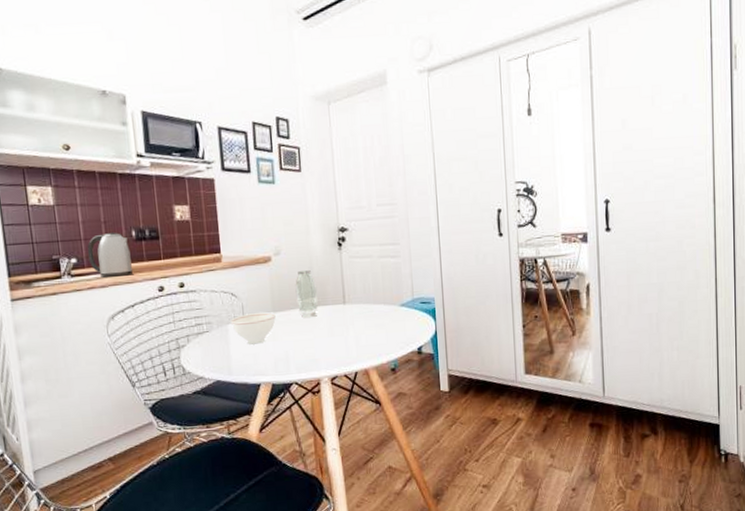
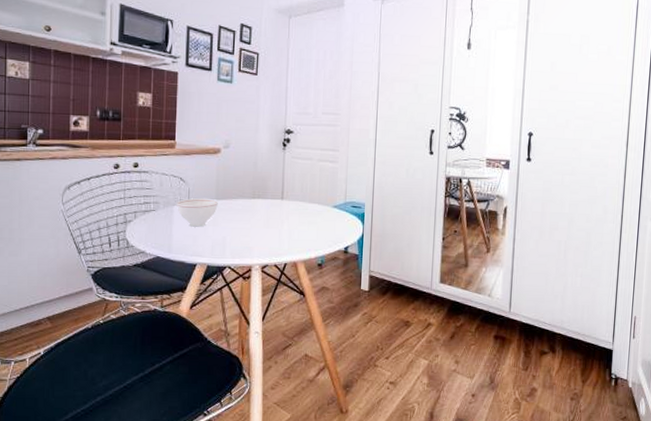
kettle: present [87,232,134,279] -> none [54,109,94,152]
vase: present [295,270,318,319] -> none [239,165,259,209]

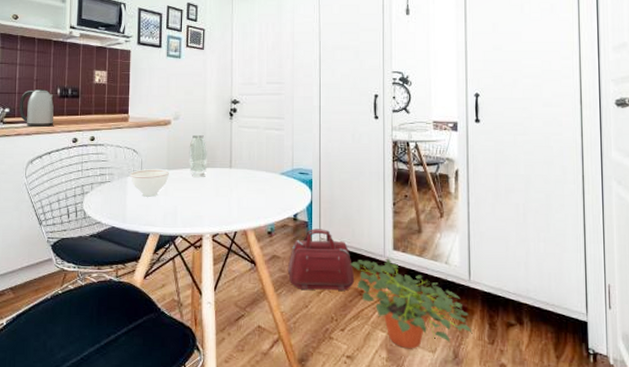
kettle: none [54,109,94,152] -> present [20,88,54,128]
vase: none [239,165,259,209] -> present [189,135,208,178]
handbag: none [336,261,402,321] -> present [287,229,355,291]
potted plant: none [398,292,509,375] -> present [350,259,472,349]

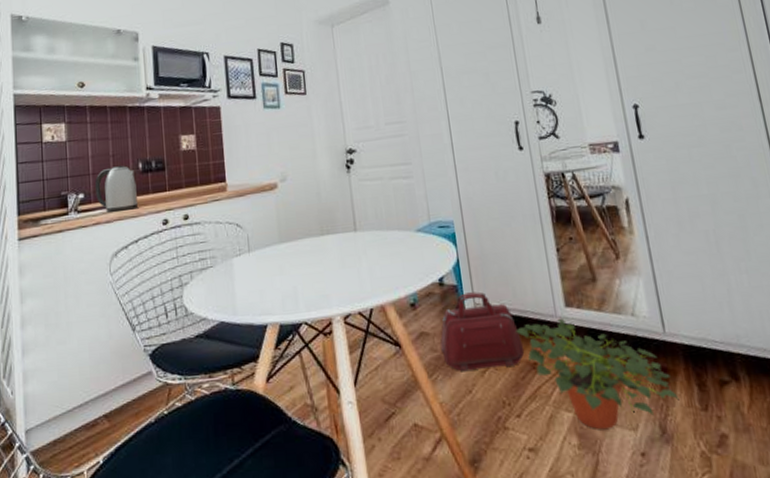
bowl: present [129,168,170,197] -> none [235,242,284,280]
vase: present [189,135,208,178] -> none [302,196,327,249]

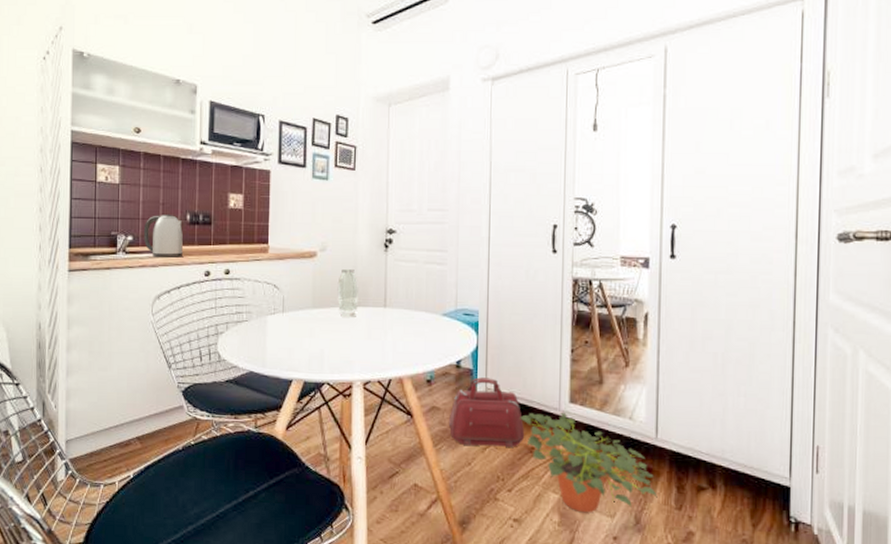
vase: none [302,196,327,249] -> present [337,269,359,318]

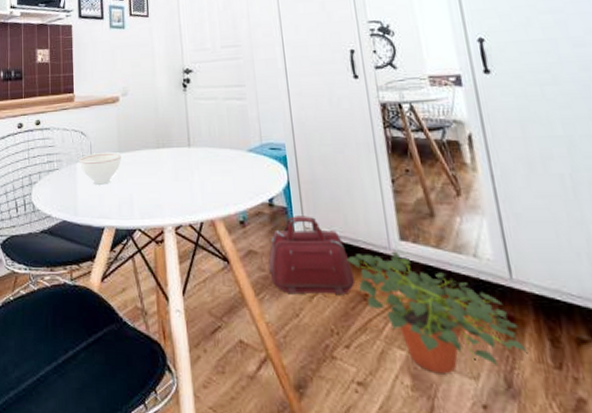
bowl: none [270,306,316,339] -> present [79,151,122,185]
vase: present [337,269,359,318] -> none [141,111,163,161]

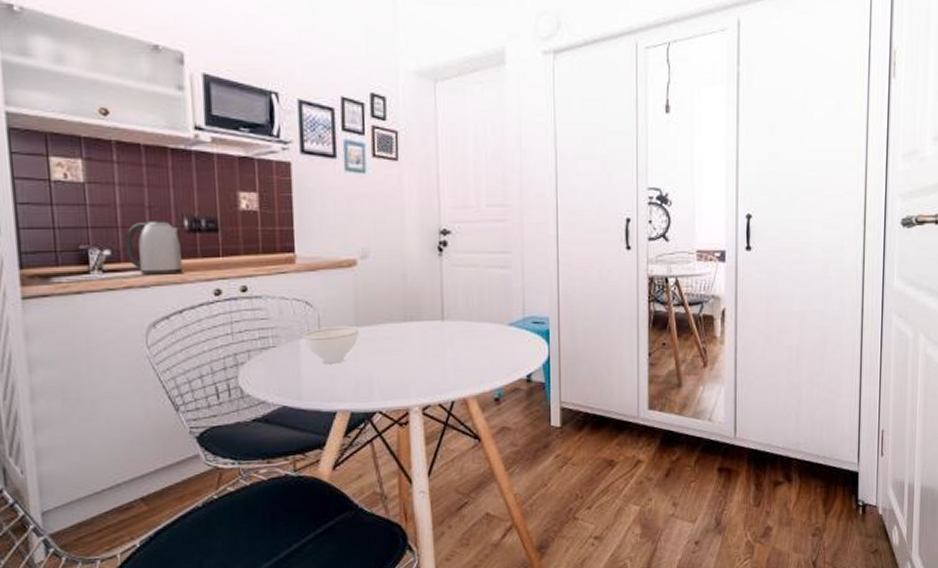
handbag: present [267,216,355,295] -> none [520,390,603,466]
potted plant: present [346,252,528,374] -> none [597,421,737,522]

